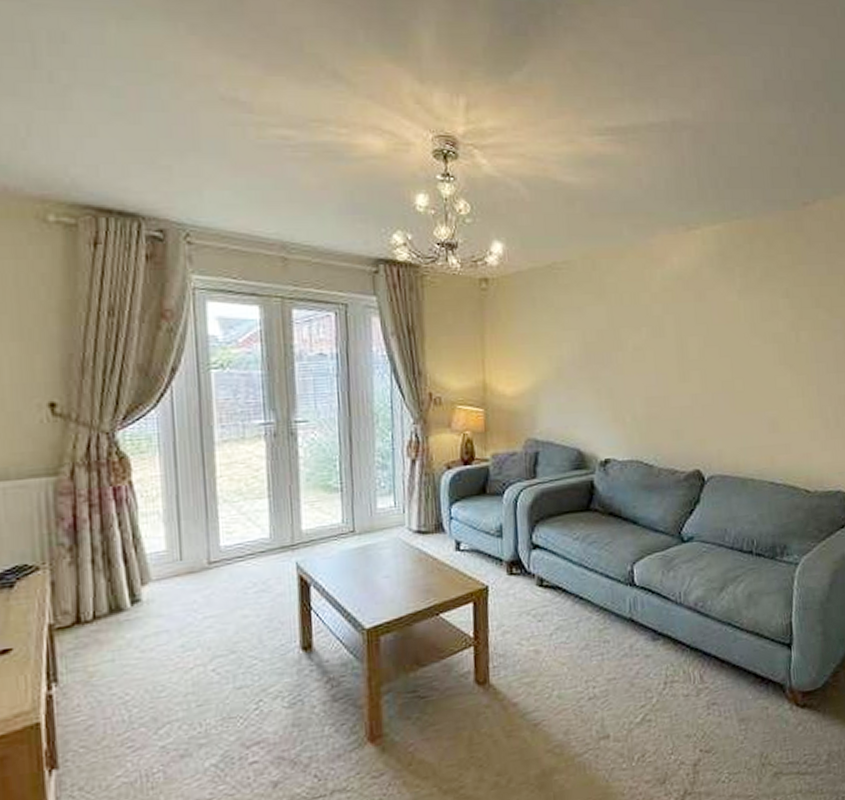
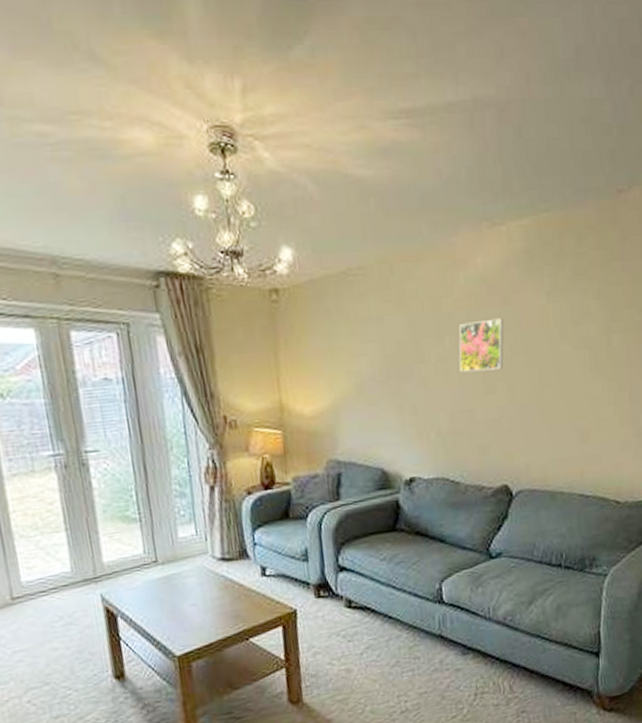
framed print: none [654,312,698,361] -> present [459,318,504,373]

